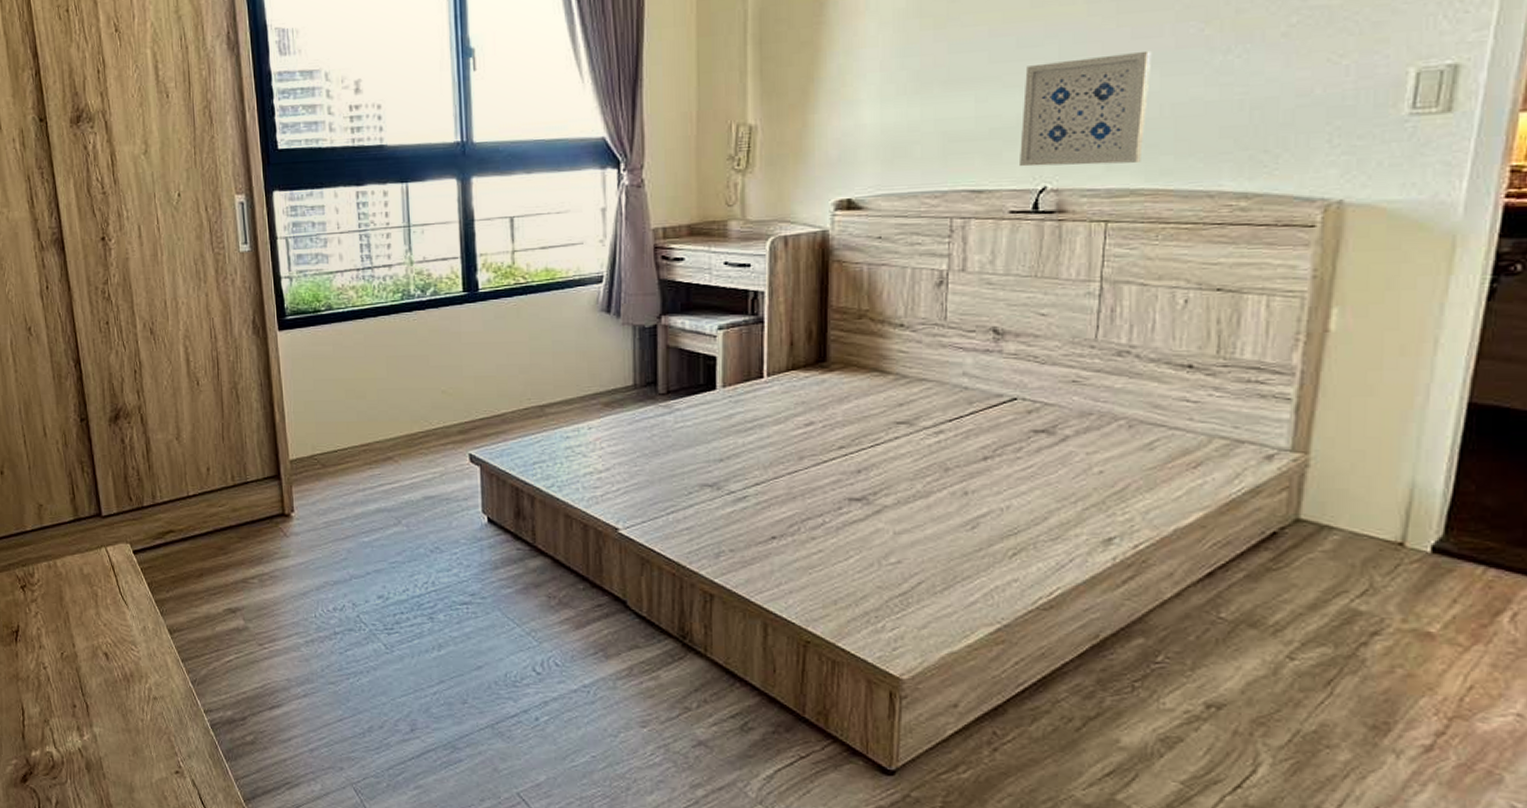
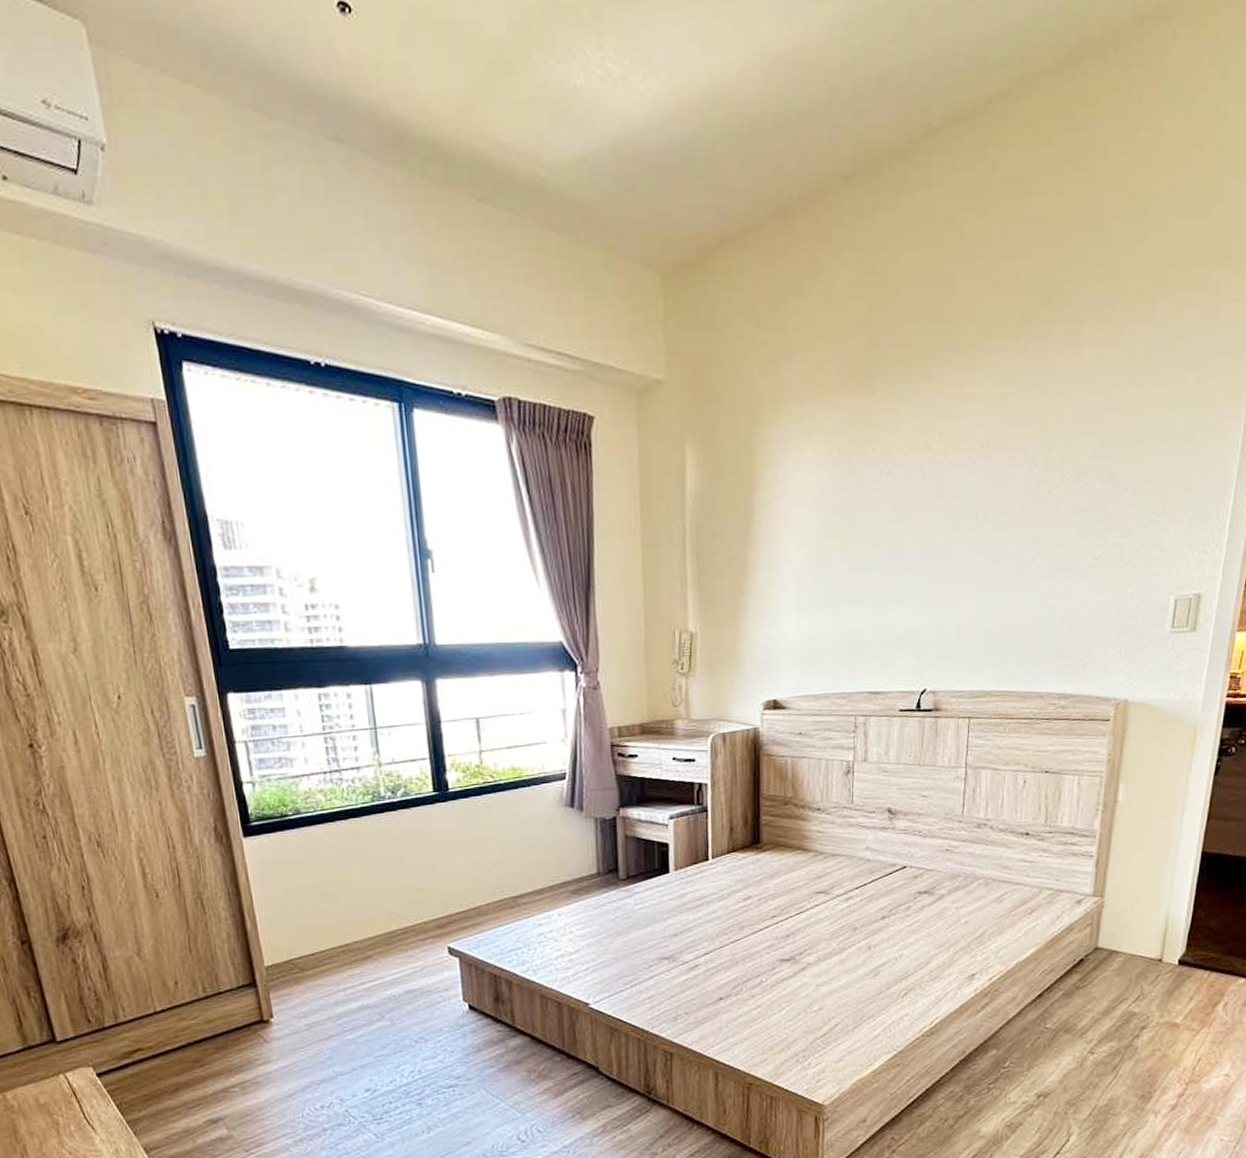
wall art: present [1020,50,1152,167] -> none [906,575,1002,672]

